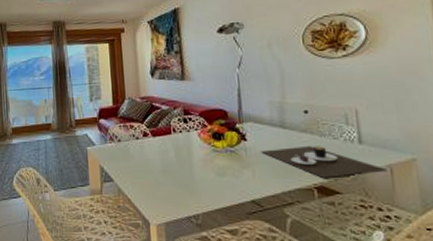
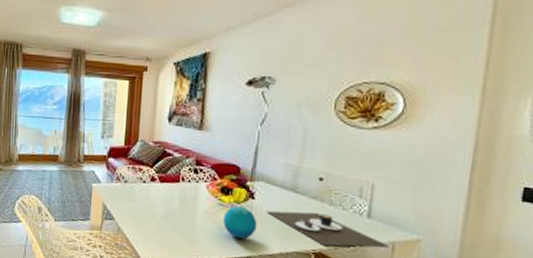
decorative orb: none [219,149,255,182] -> present [222,205,258,239]

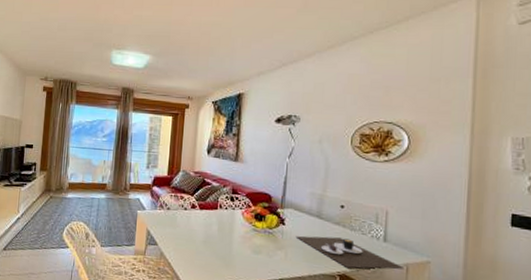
decorative orb: present [222,205,258,239] -> none [257,231,288,262]

